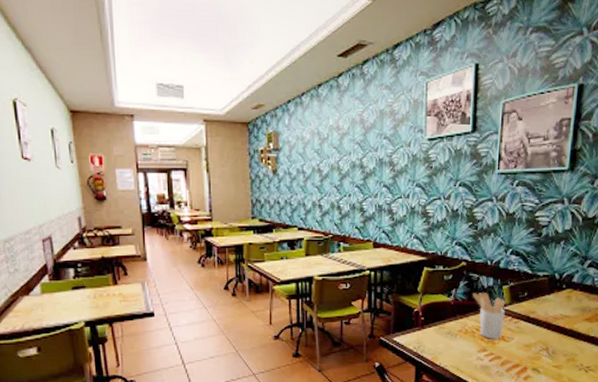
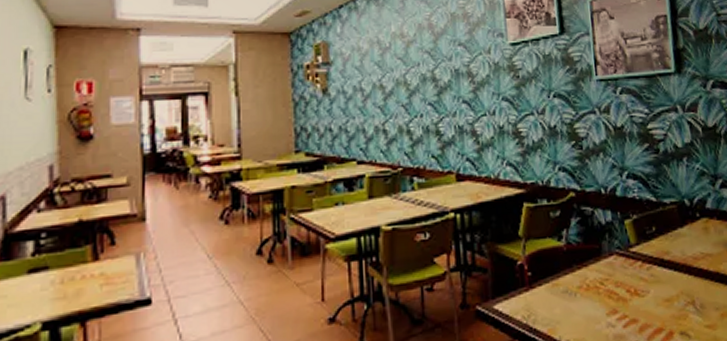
utensil holder: present [473,293,506,340] -> none [589,231,634,296]

